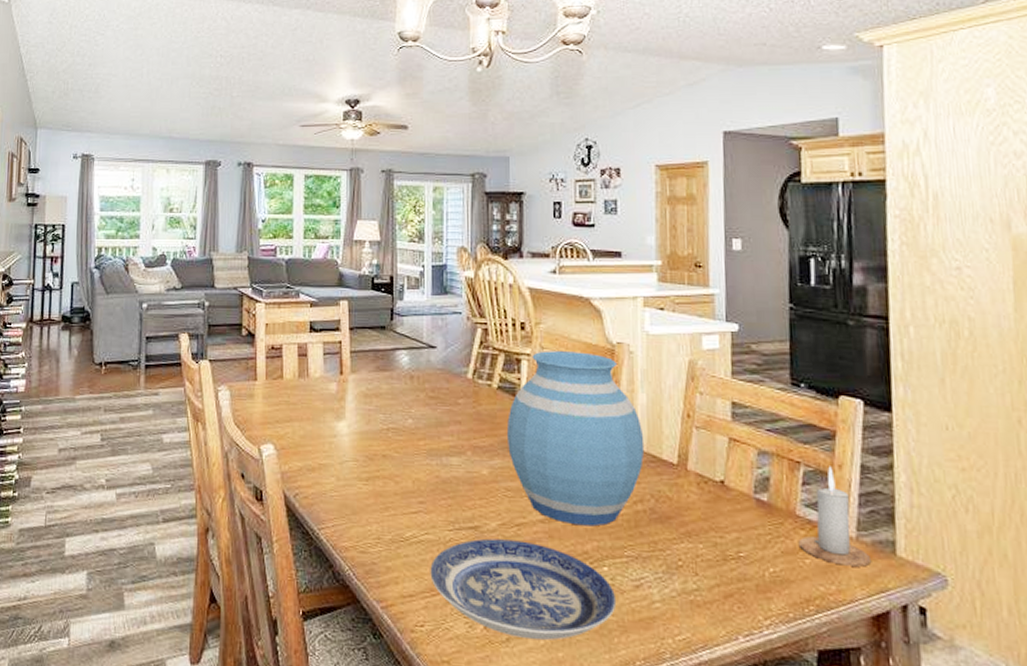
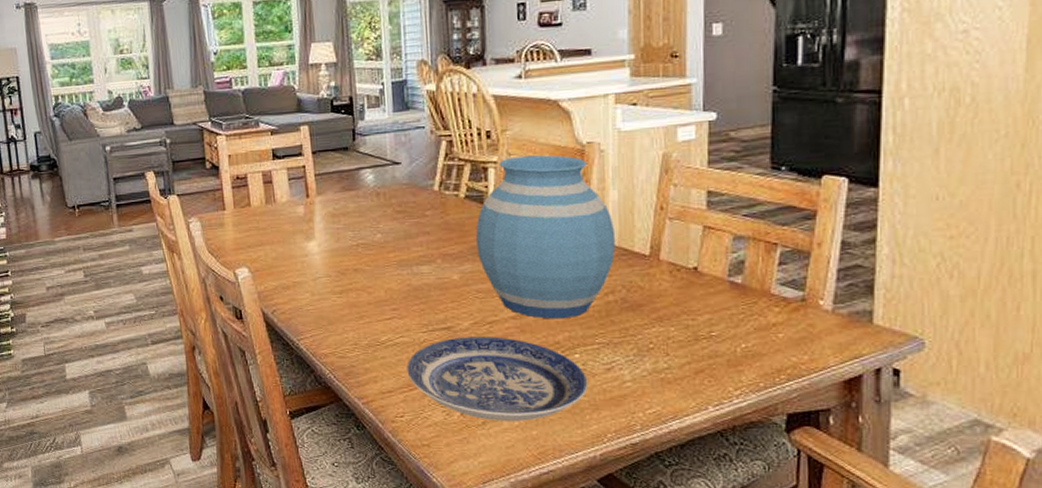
candle: present [798,466,872,567] -> none [772,245,847,337]

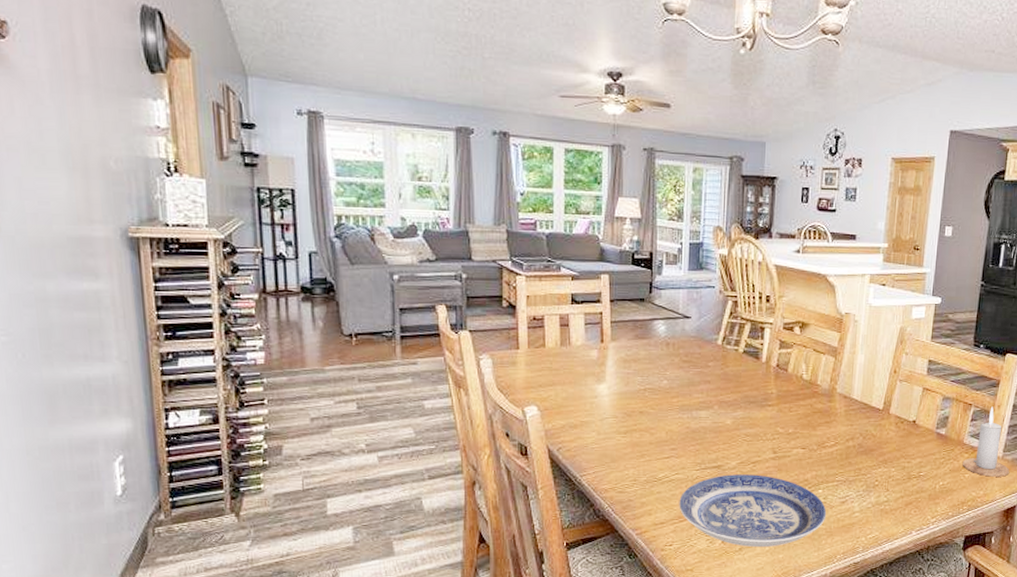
vase: present [475,155,616,319] -> none [748,320,860,460]
candle: none [772,245,847,337] -> present [962,406,1010,477]

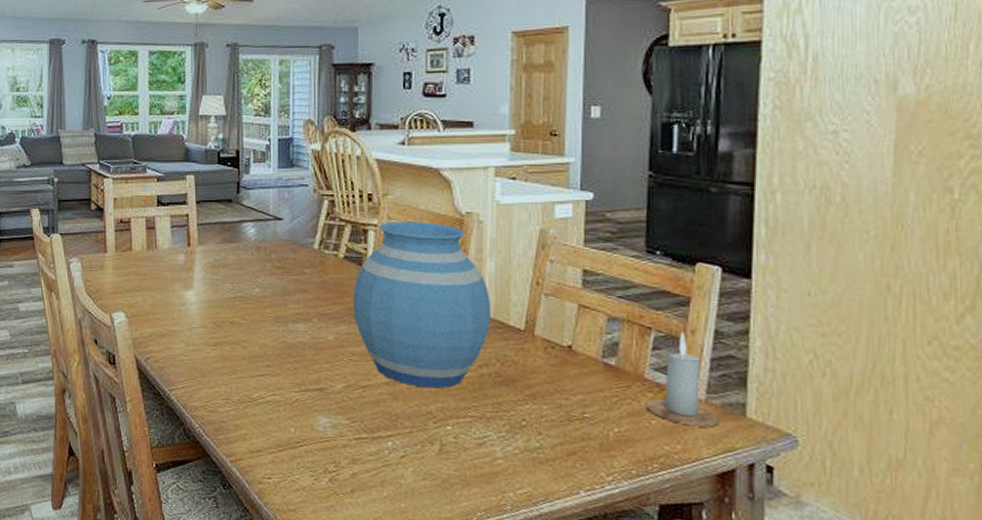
plate: present [679,474,827,547] -> none [277,399,459,492]
vase: none [748,320,860,460] -> present [352,221,492,389]

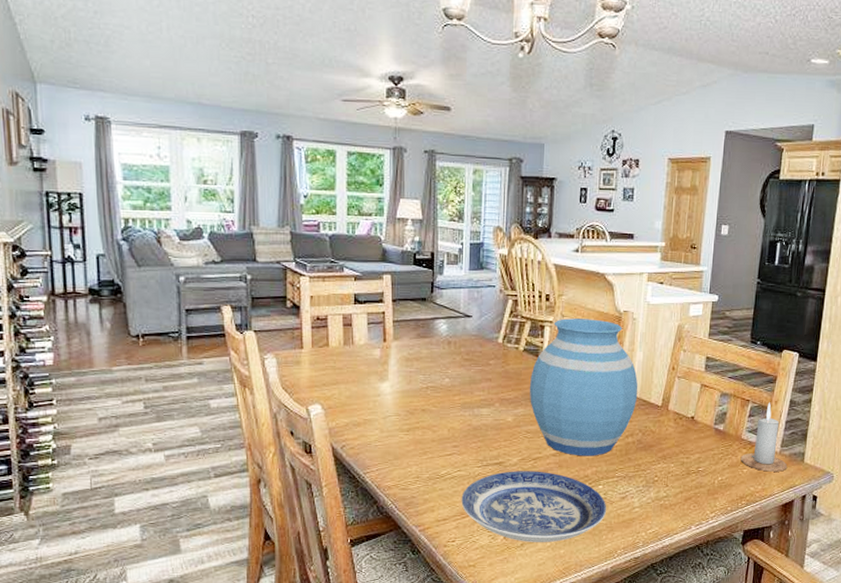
plate: none [277,399,459,492] -> present [461,471,607,542]

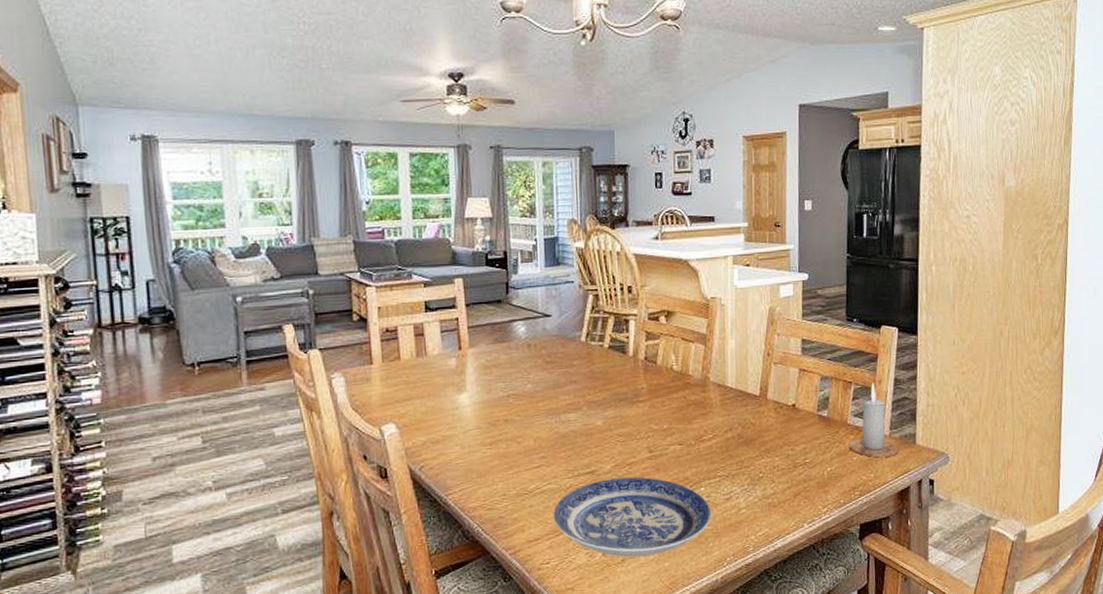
vase: present [529,318,638,456] -> none [617,308,734,458]

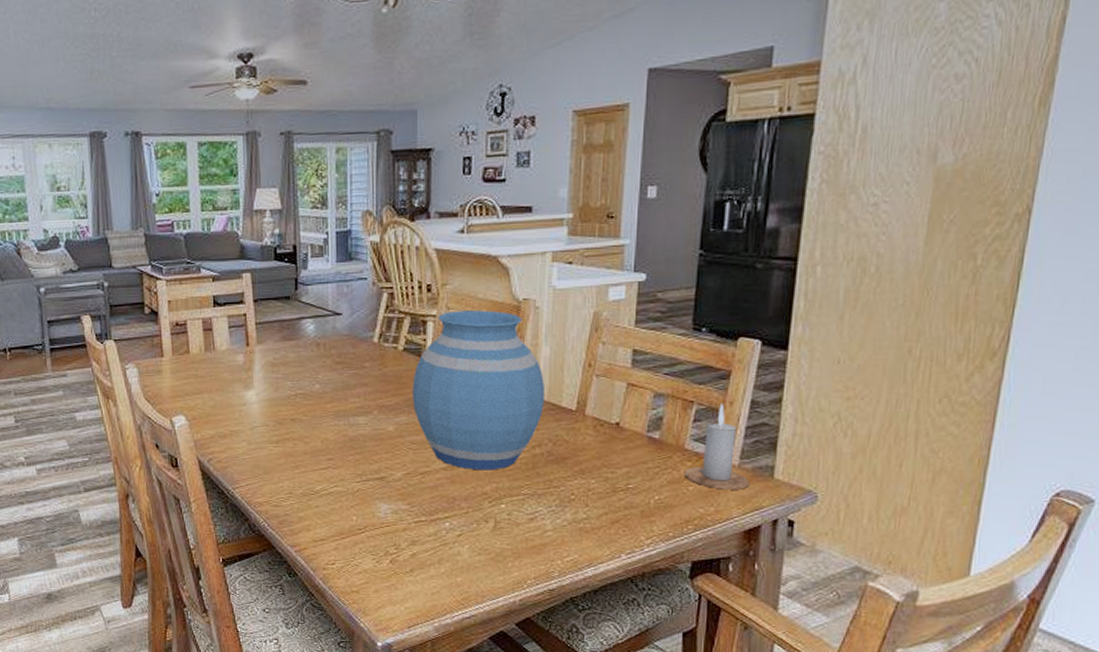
plate: present [553,477,712,557] -> none [339,487,512,568]
vase: none [617,308,734,458] -> present [411,310,546,471]

